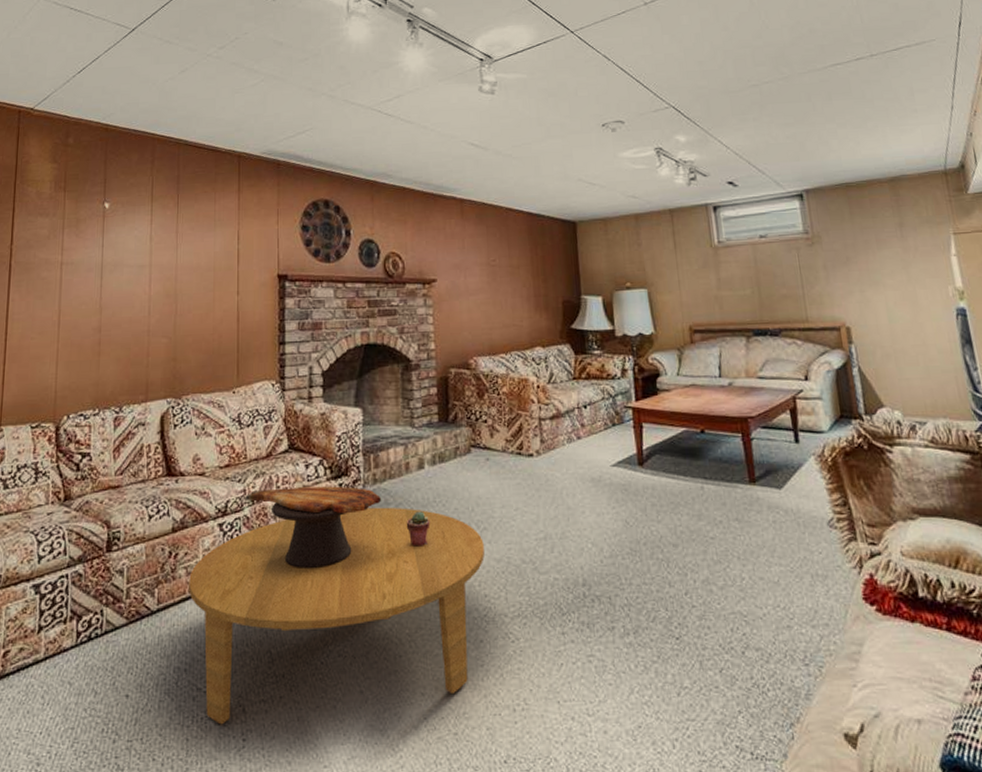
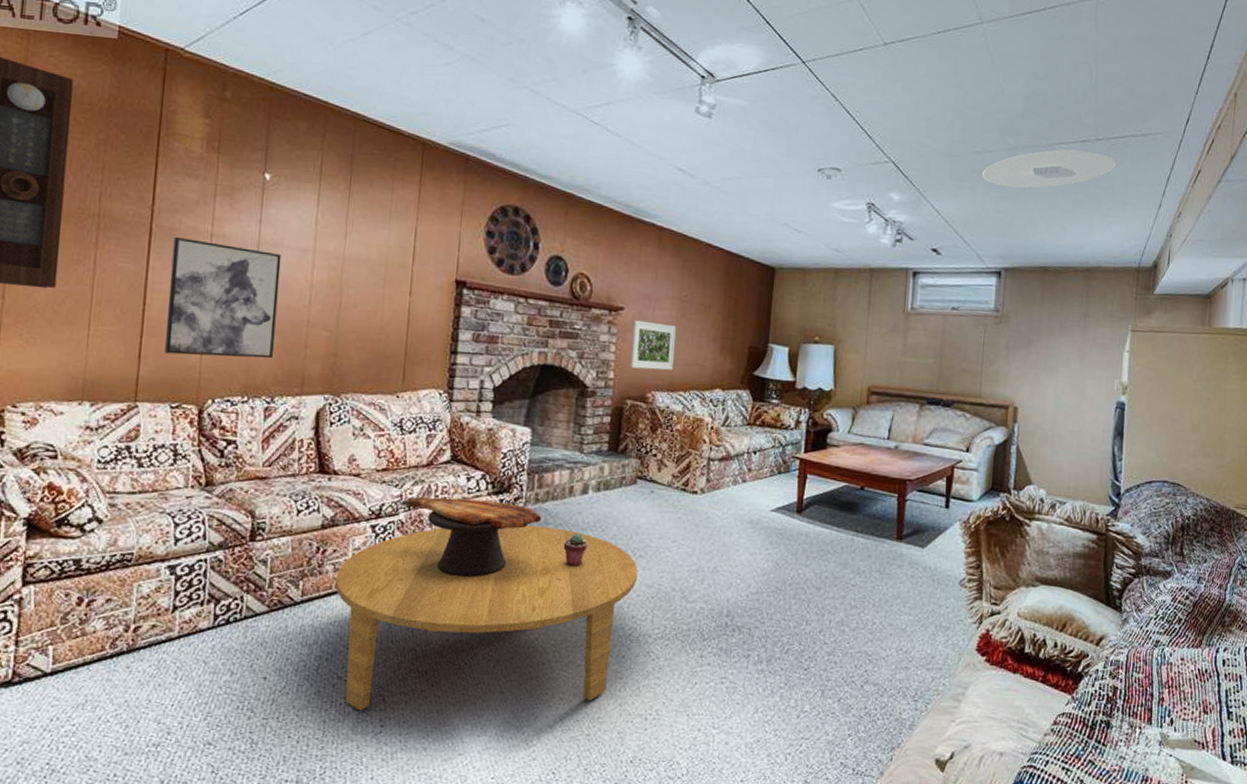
wall art: none [25,269,122,377] -> present [165,236,282,359]
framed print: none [447,289,491,337] -> present [630,320,676,371]
ceiling light: none [763,66,897,113] -> present [982,149,1117,189]

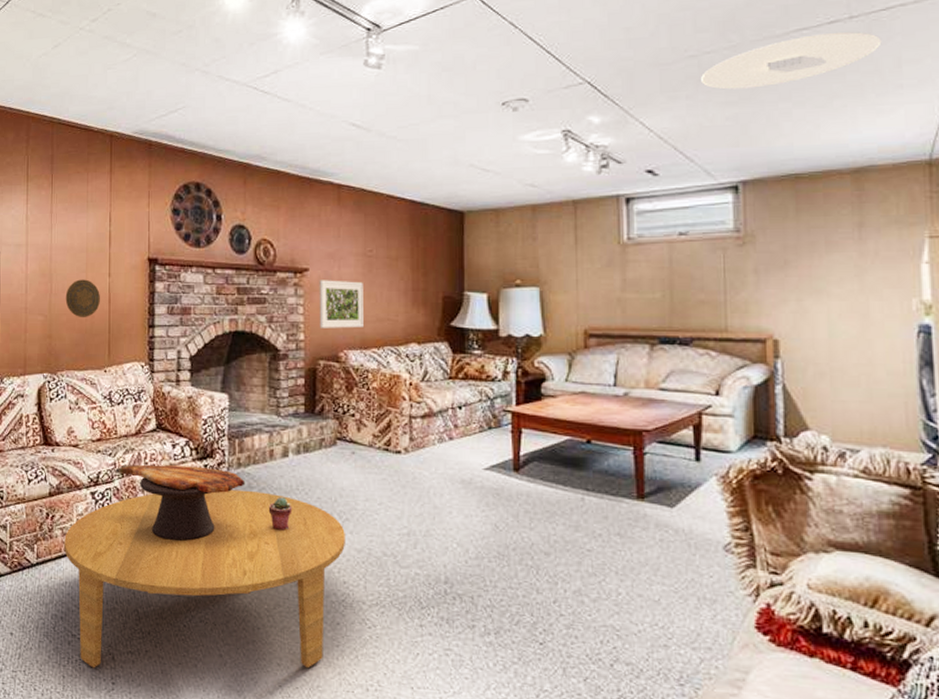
decorative plate: none [356,295,398,338] -> present [65,279,100,318]

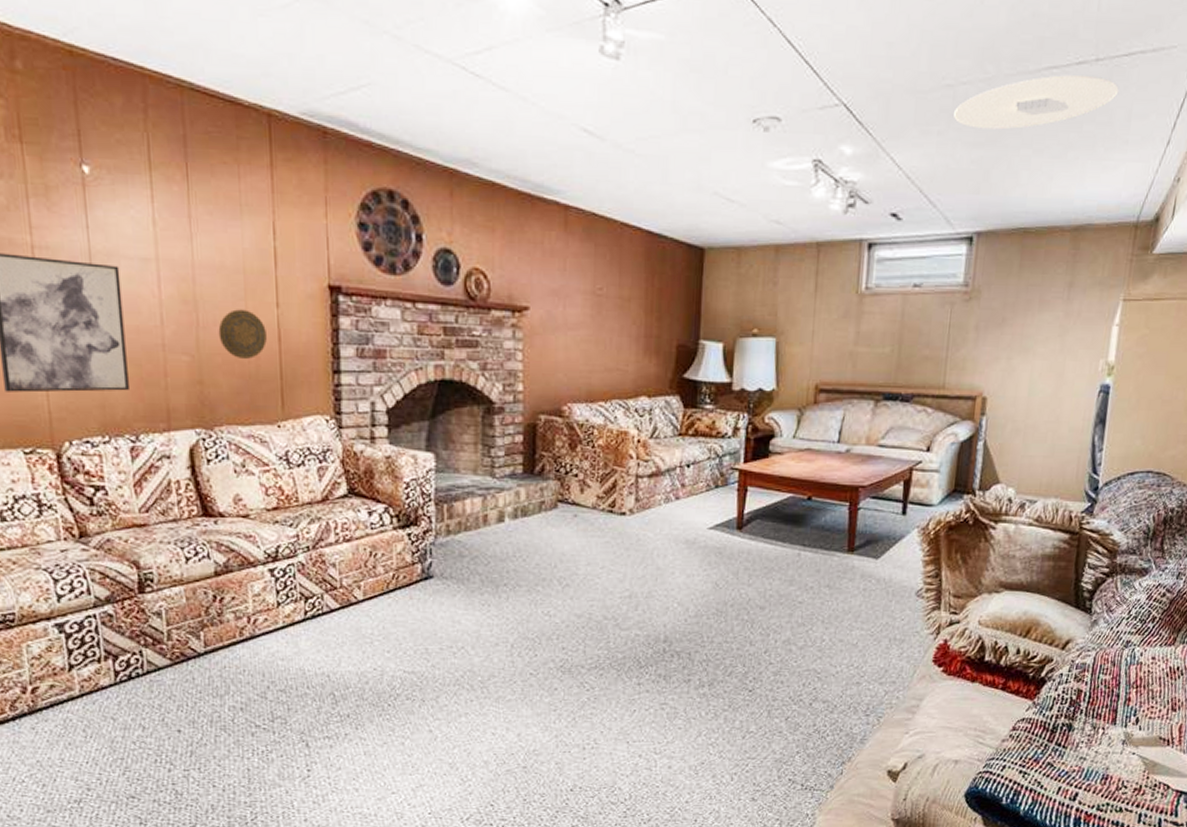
coffee table: present [64,489,345,669] -> none [238,559,565,758]
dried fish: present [116,464,246,542] -> none [300,535,456,618]
potted succulent: present [268,497,293,530] -> none [482,565,509,600]
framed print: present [319,280,363,328] -> none [541,321,591,379]

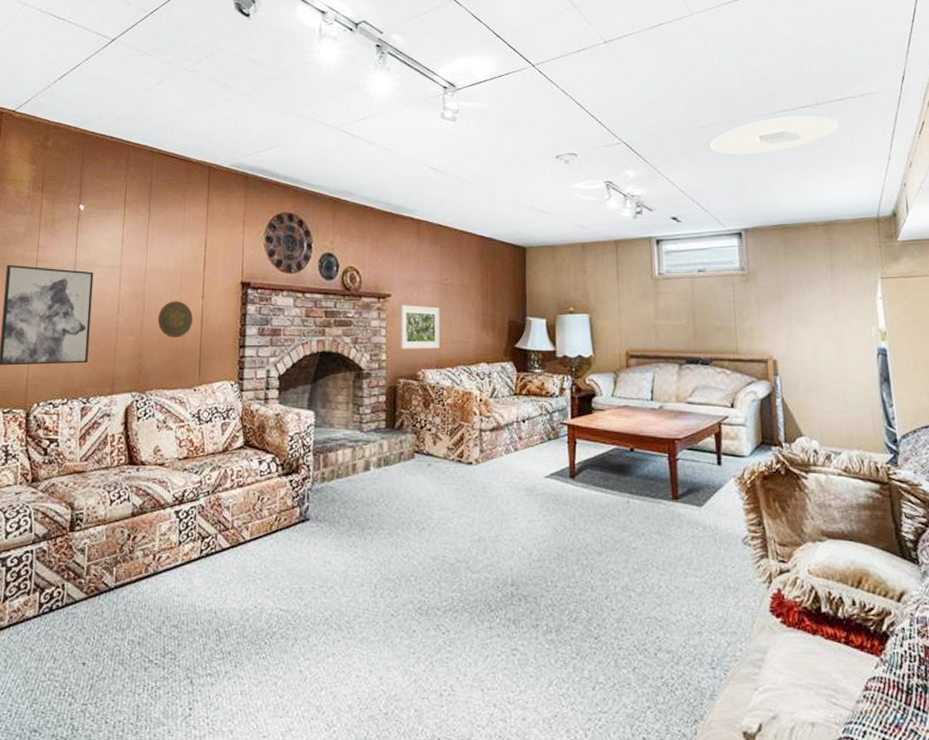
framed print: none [541,321,591,379] -> present [400,305,439,349]

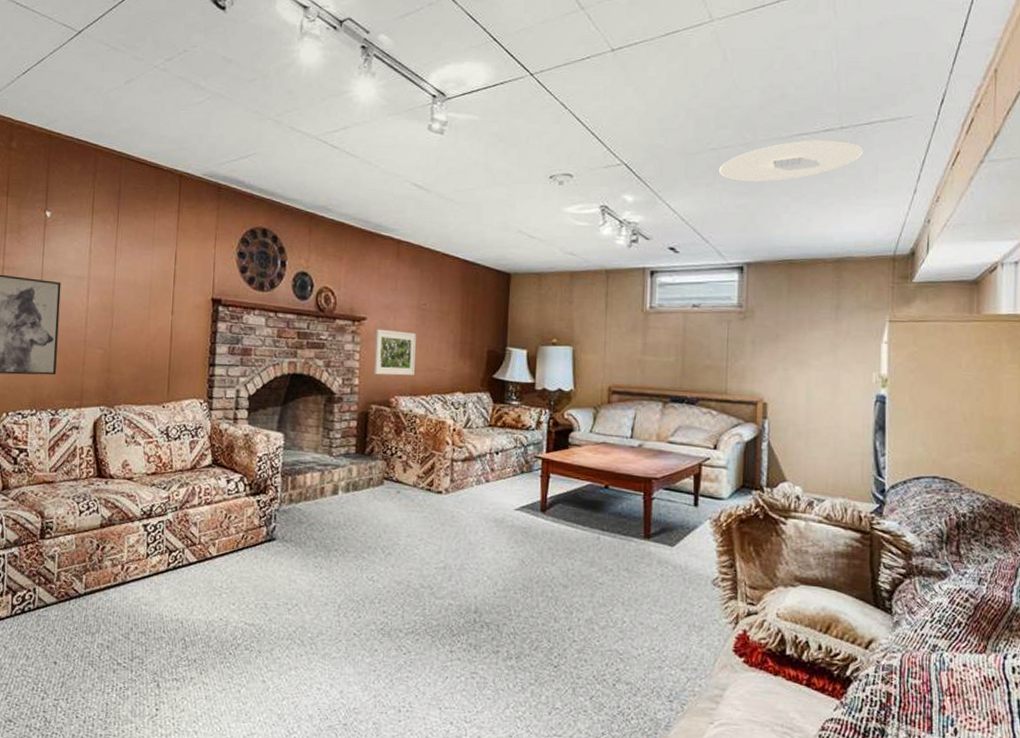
decorative plate: present [157,301,193,339] -> none [126,315,162,354]

